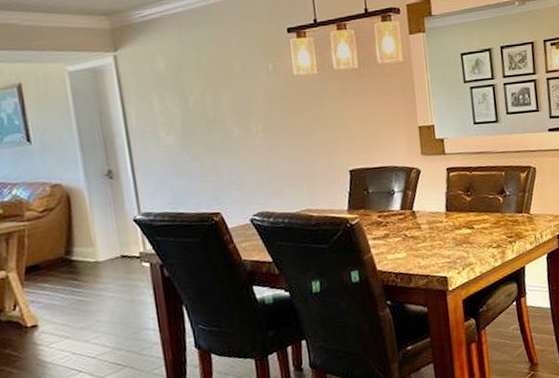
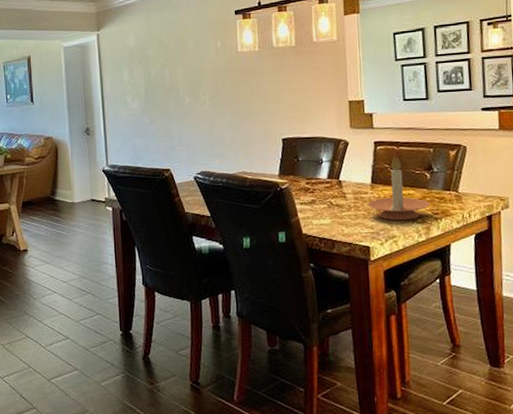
candle holder: none [443,177,504,248] -> present [367,152,430,221]

